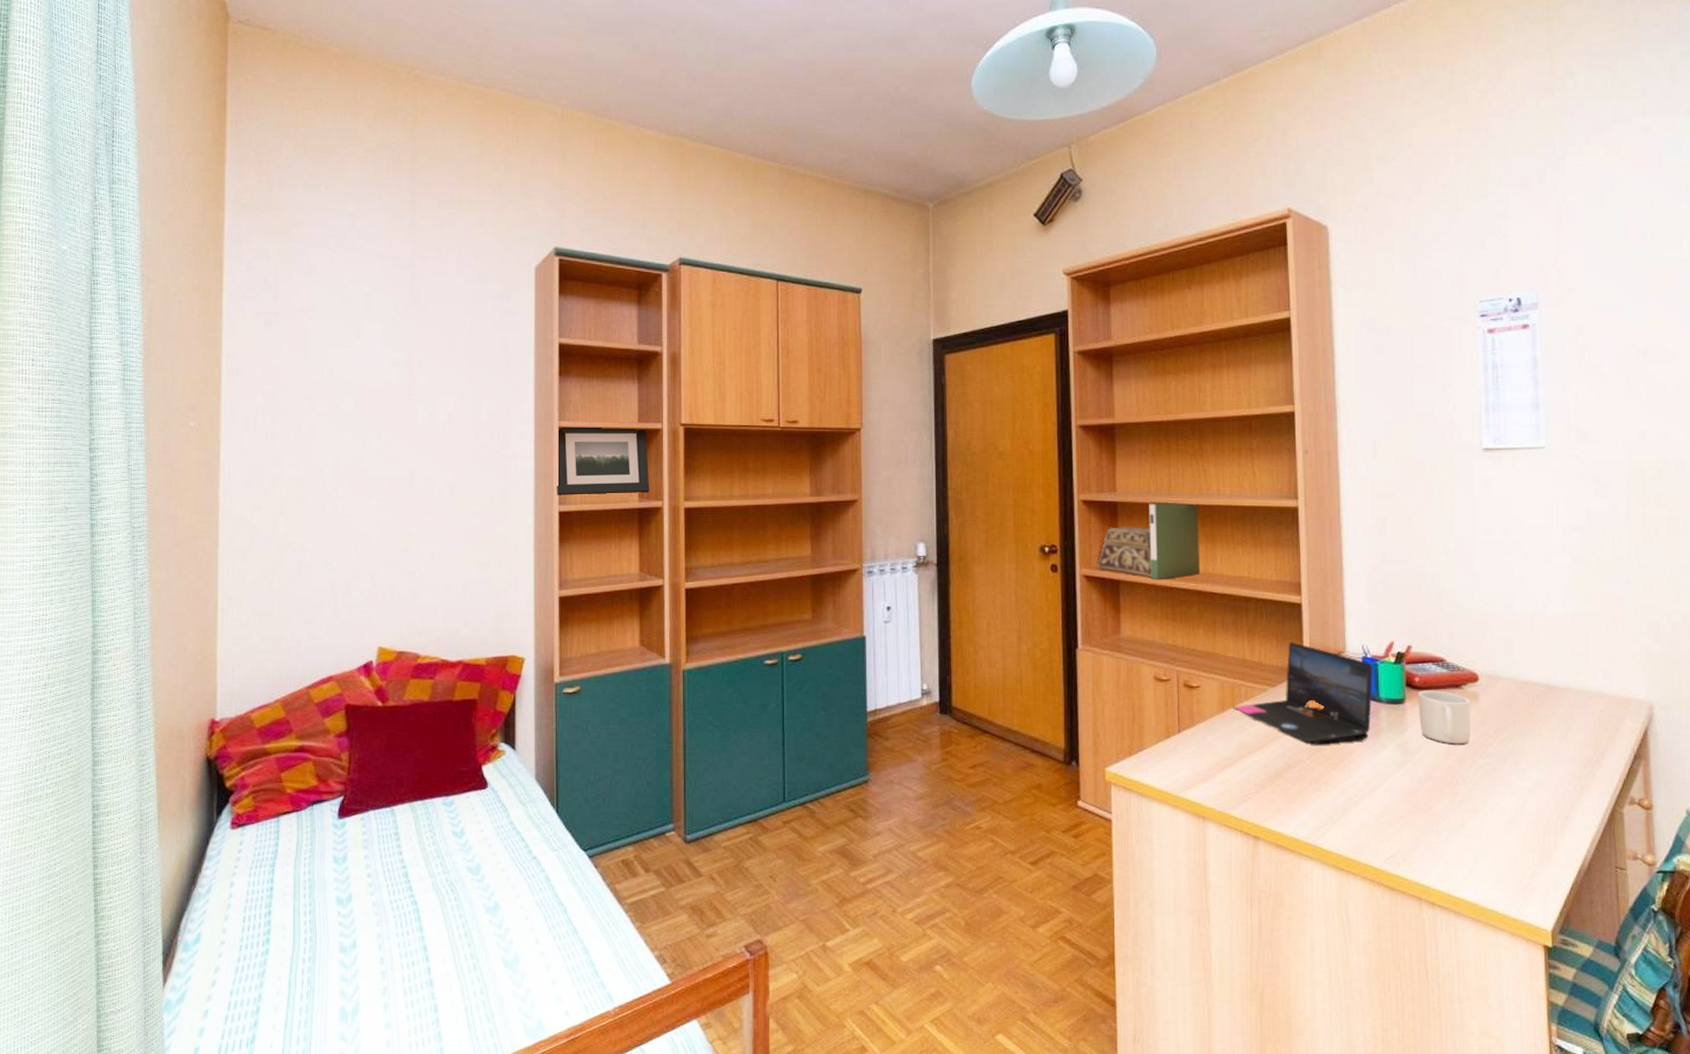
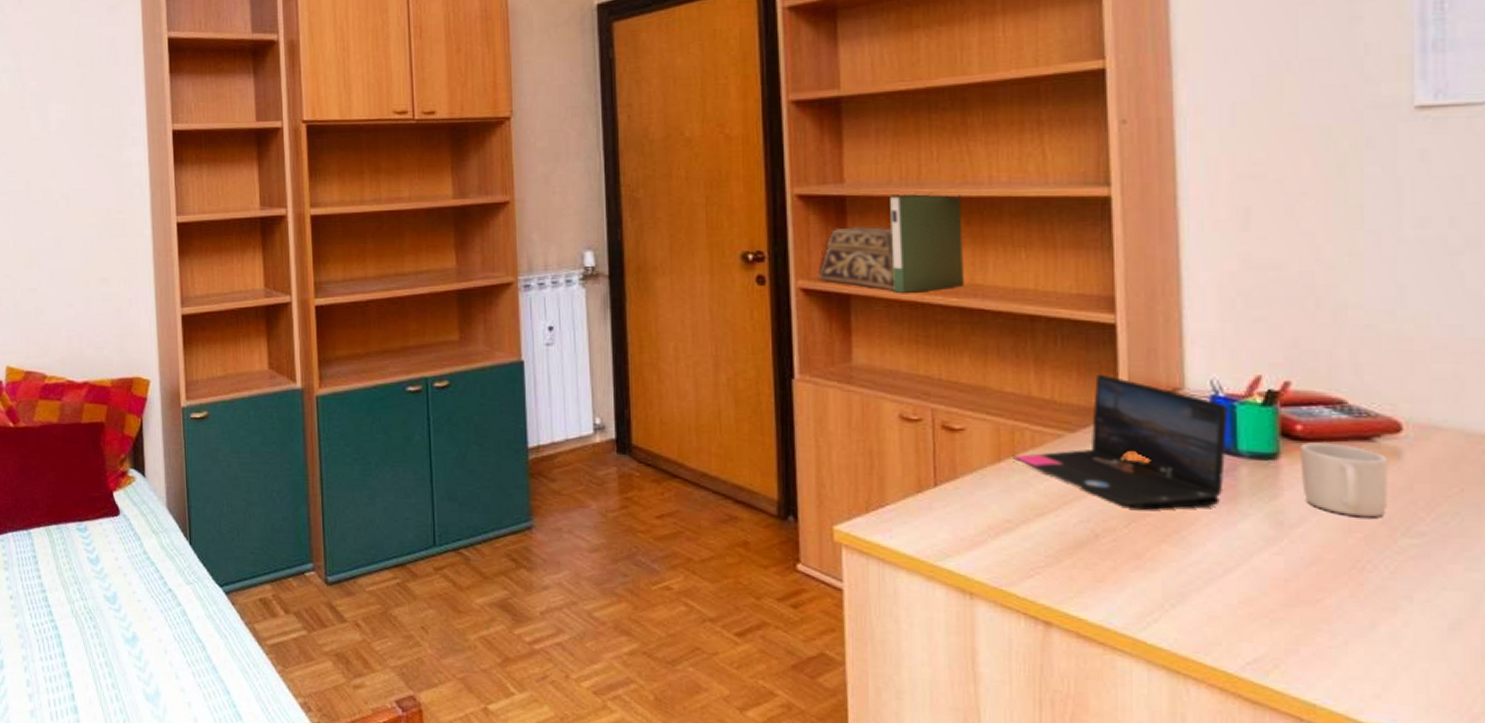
picture frame: present [556,428,650,495] -> none [173,129,272,205]

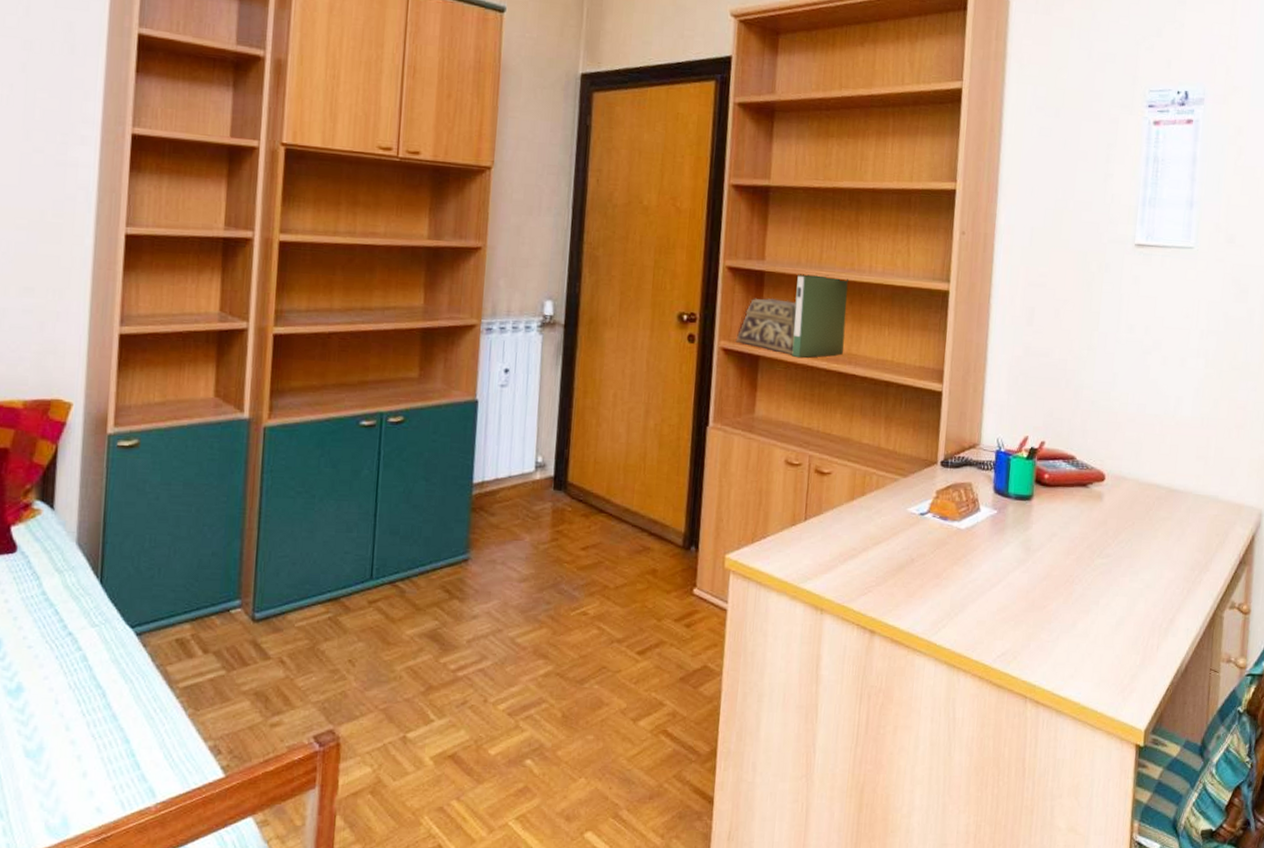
laptop: present [1013,374,1229,510] -> none [862,431,1006,539]
mug: present [1300,442,1389,518] -> none [1044,487,1095,544]

